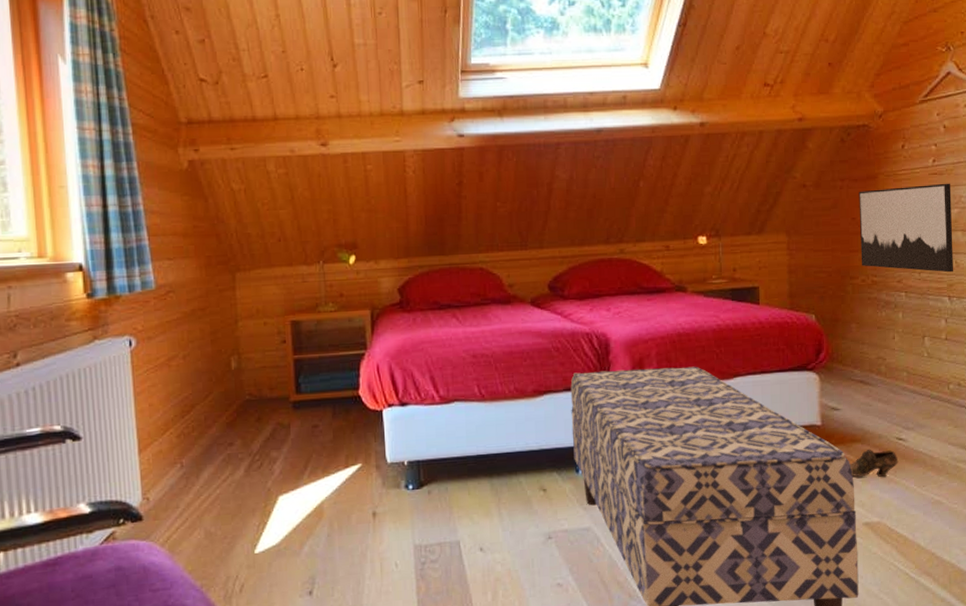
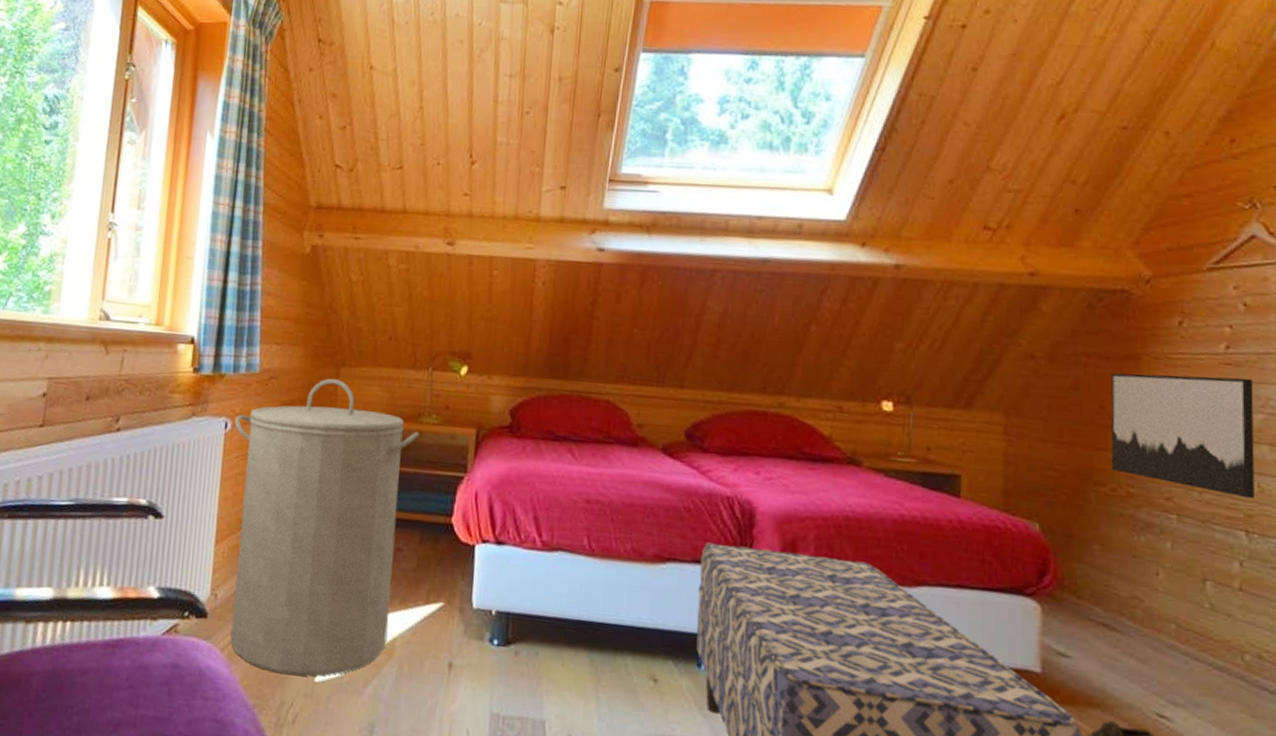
laundry hamper: none [139,284,320,554] -> present [230,379,420,677]

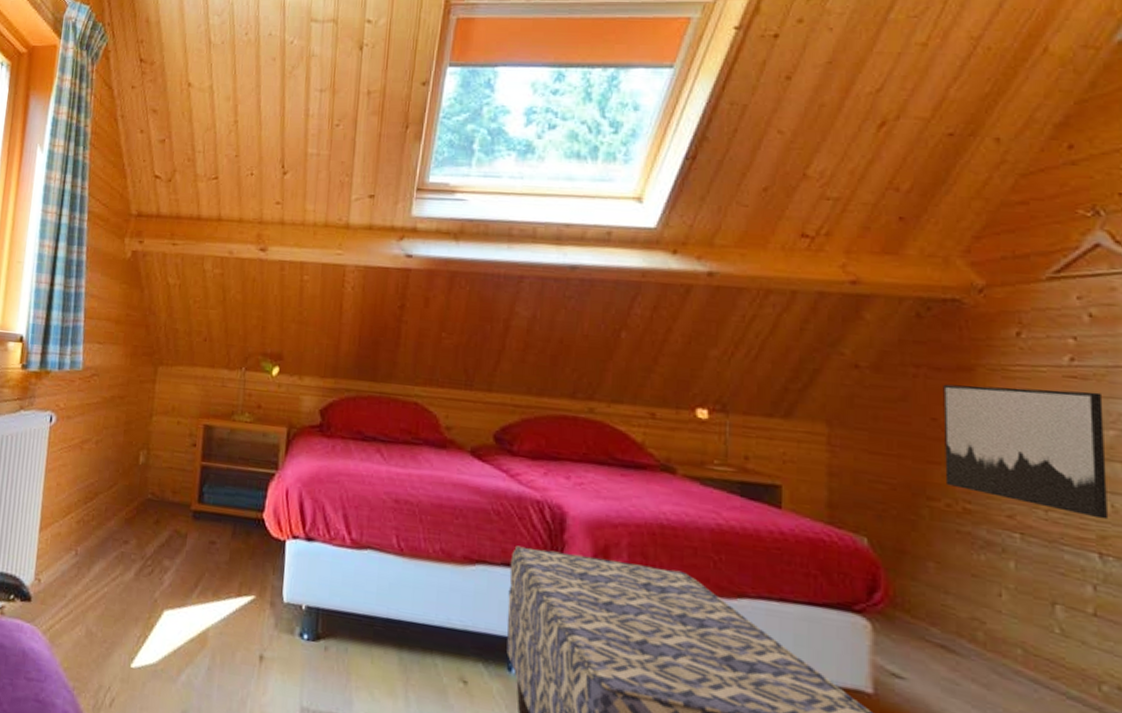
laundry hamper: present [230,379,420,677] -> none [52,377,233,663]

